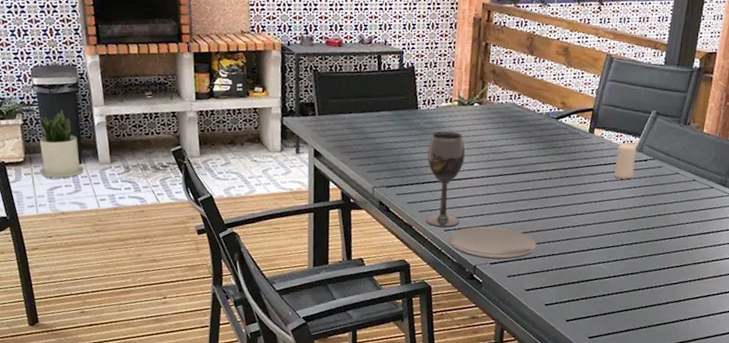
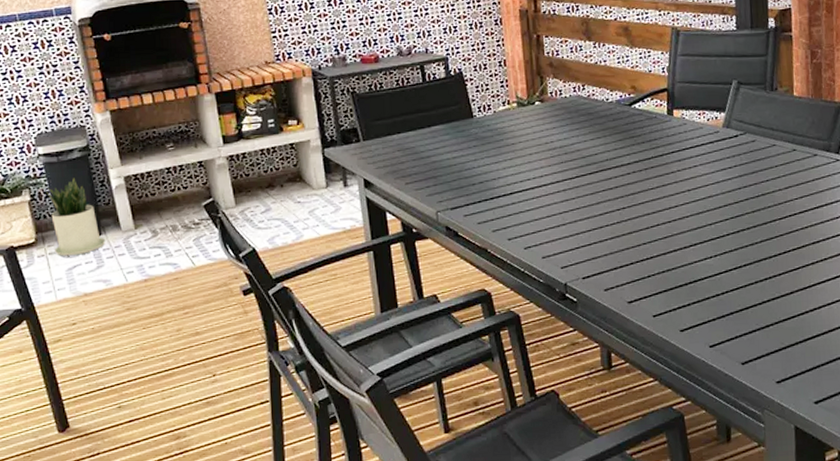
wine glass: present [425,131,465,227] -> none [491,137,540,245]
plate: present [448,226,536,260] -> none [530,235,631,274]
candle: present [614,144,637,179] -> none [702,120,726,161]

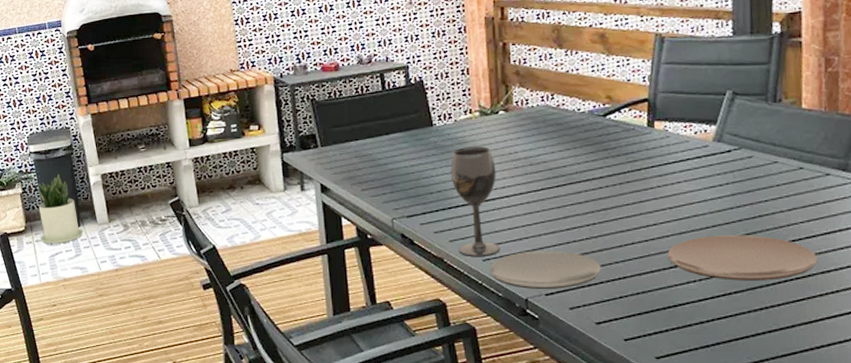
wine glass: none [491,137,540,245] -> present [450,146,500,256]
plate: none [530,235,631,274] -> present [489,250,601,289]
plate: none [687,212,809,255] -> present [667,235,817,281]

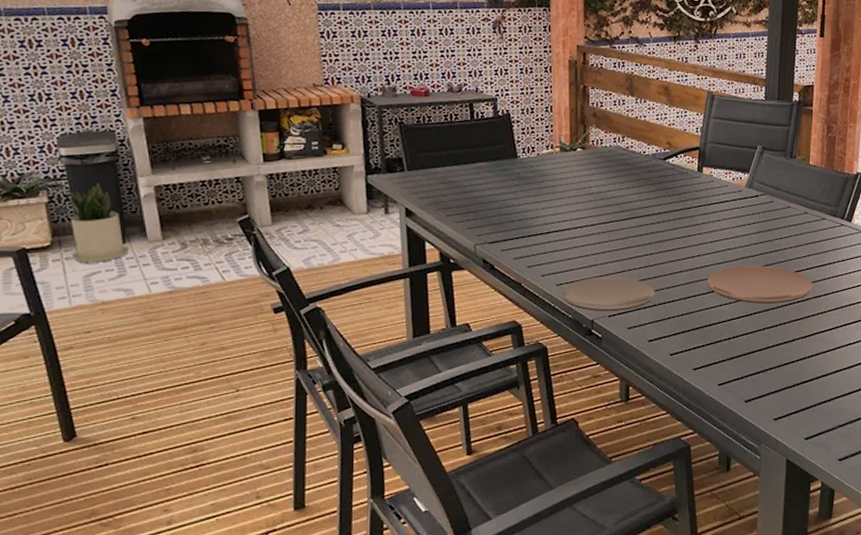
wine glass: present [450,146,500,256] -> none [531,179,572,281]

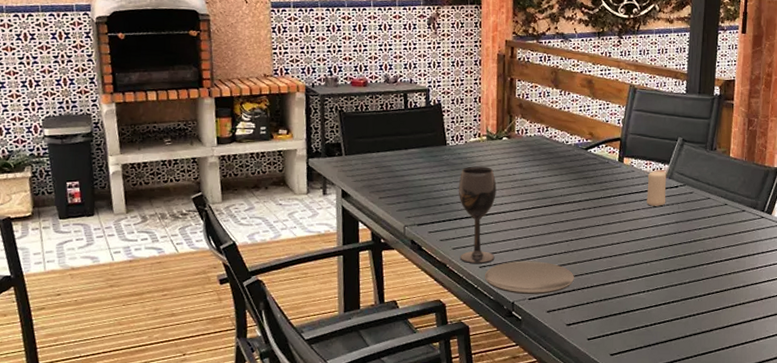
planter: present [65,183,130,262] -> none [46,160,98,232]
wine glass: none [531,179,572,281] -> present [458,166,497,264]
plate: present [707,266,813,304] -> none [625,254,732,293]
candle: none [727,180,747,217] -> present [647,171,667,207]

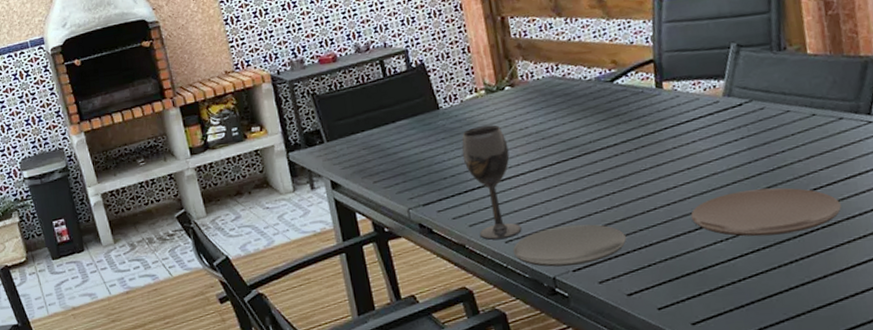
plate: none [625,254,732,293] -> present [690,187,842,237]
candle: present [647,171,667,207] -> none [698,89,730,135]

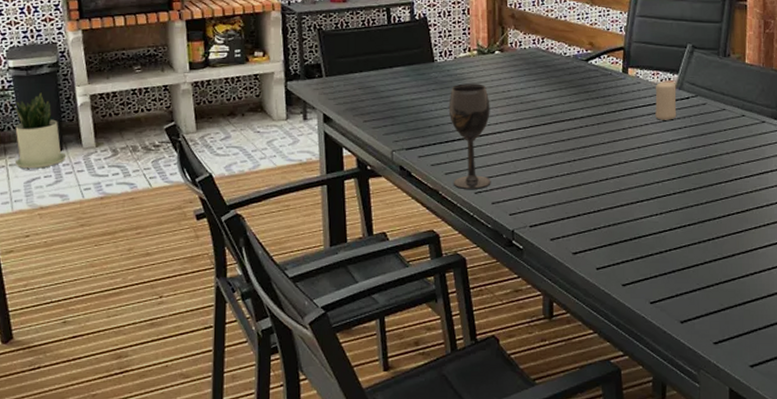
planter: none [32,198,89,273] -> present [11,92,67,169]
plate: present [512,223,626,267] -> none [480,184,579,221]
plate: present [690,187,842,237] -> none [635,173,754,215]
candle: none [698,89,730,135] -> present [655,82,677,120]

